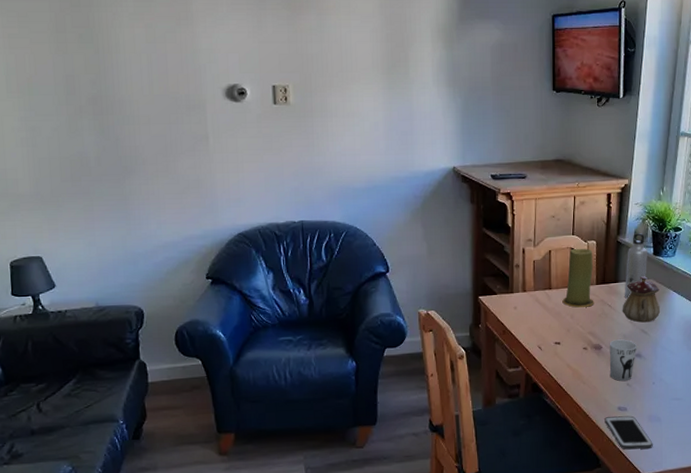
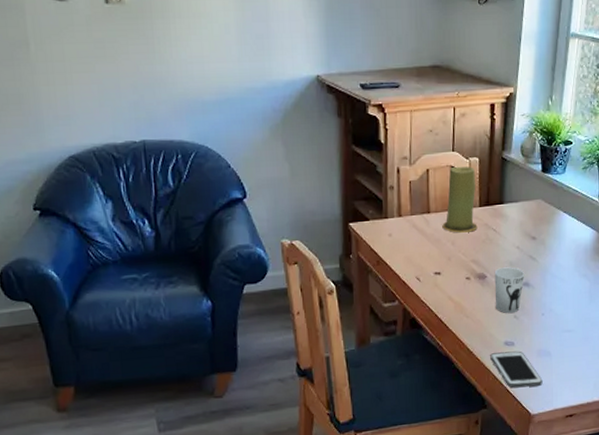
teapot: present [622,276,660,323] -> none [508,196,549,248]
water bottle: present [625,233,647,299] -> none [511,148,535,222]

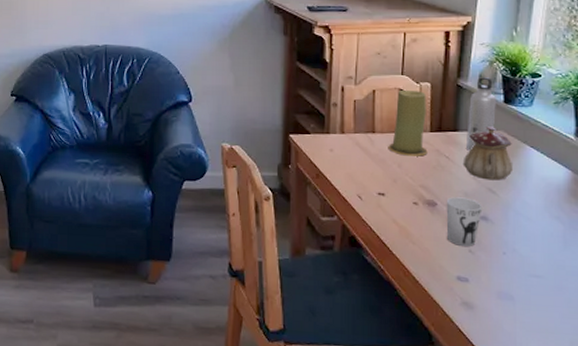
cell phone: present [490,351,543,388] -> none [439,286,504,332]
teapot: none [508,196,549,248] -> present [462,126,512,181]
water bottle: none [511,148,535,222] -> present [466,77,496,151]

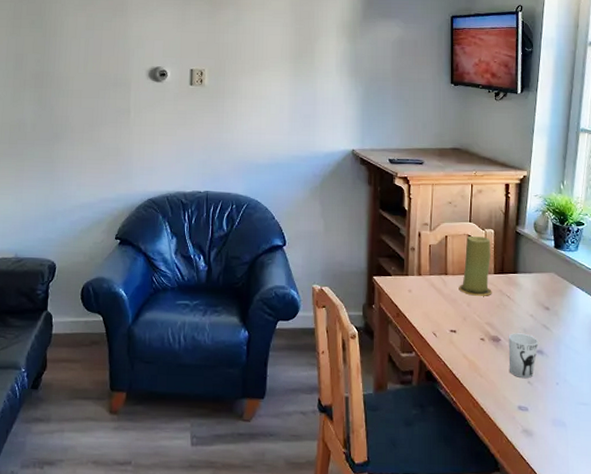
teapot: present [462,126,512,181] -> none [521,269,562,318]
water bottle: present [466,77,496,151] -> none [524,225,548,291]

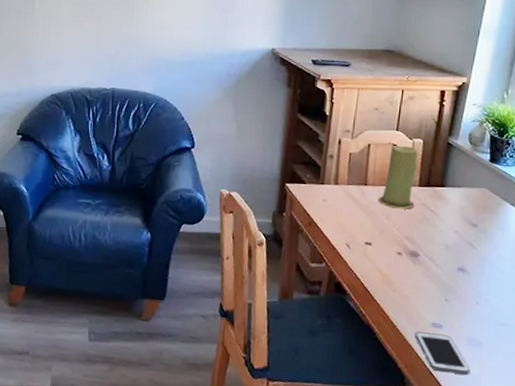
cell phone: none [504,416,558,456] -> present [415,332,471,375]
cup: present [508,333,539,378] -> none [426,248,461,295]

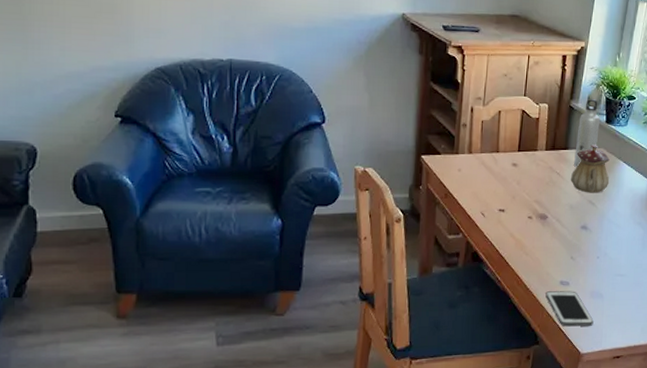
candle: present [378,145,418,209] -> none [509,110,544,174]
teapot: none [446,183,494,235] -> present [570,145,610,193]
water bottle: none [451,136,483,206] -> present [574,99,600,167]

